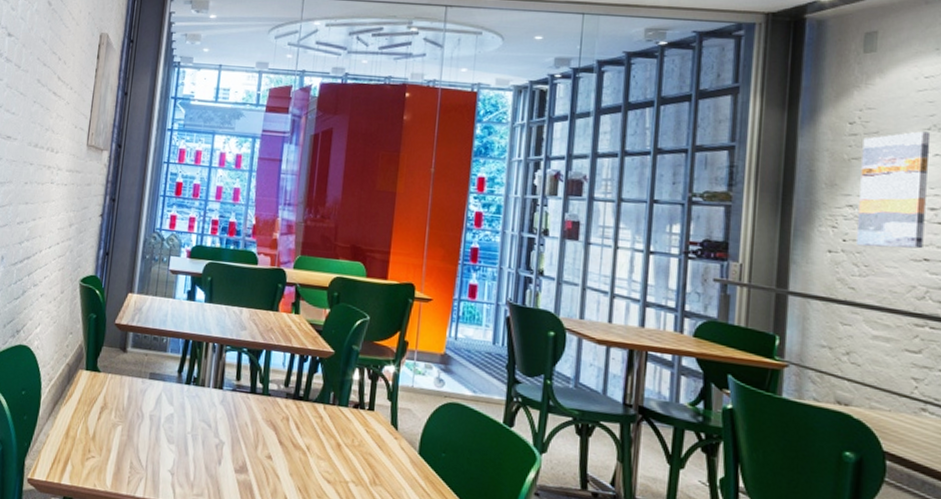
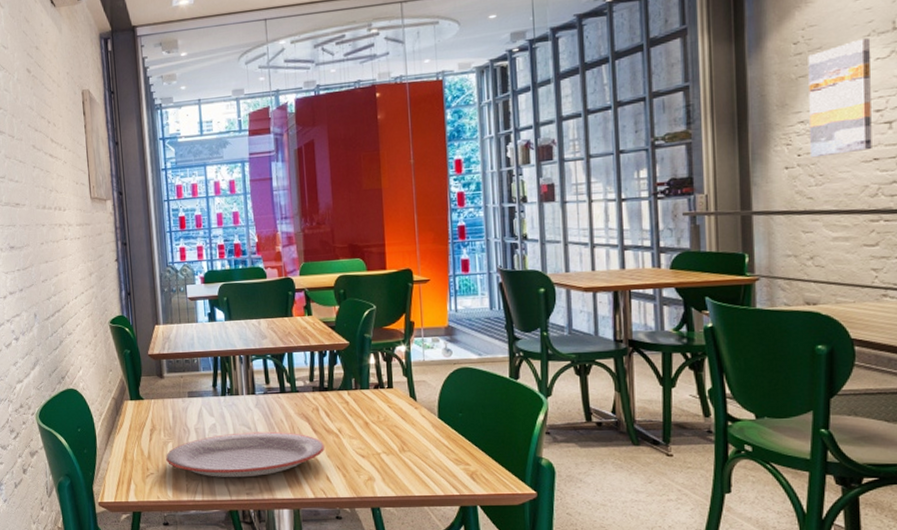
plate: none [112,427,288,483] -> present [166,431,324,478]

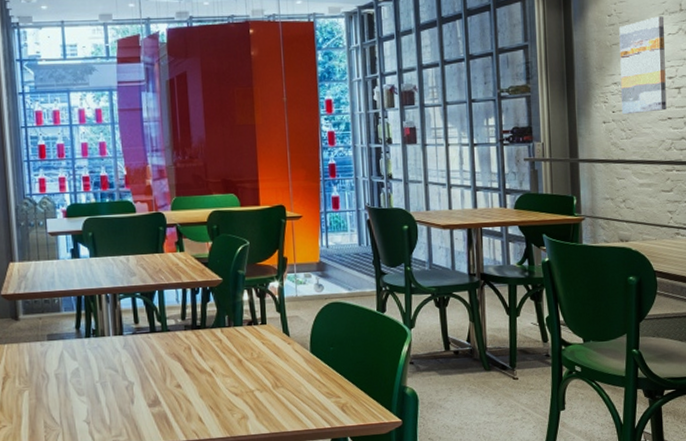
plate: present [166,431,324,478] -> none [21,373,197,426]

